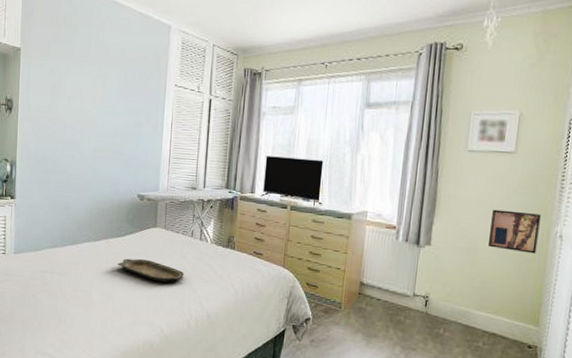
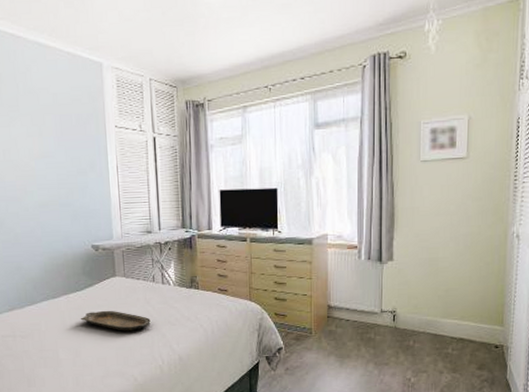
wall art: present [487,209,541,254] -> none [448,216,497,257]

